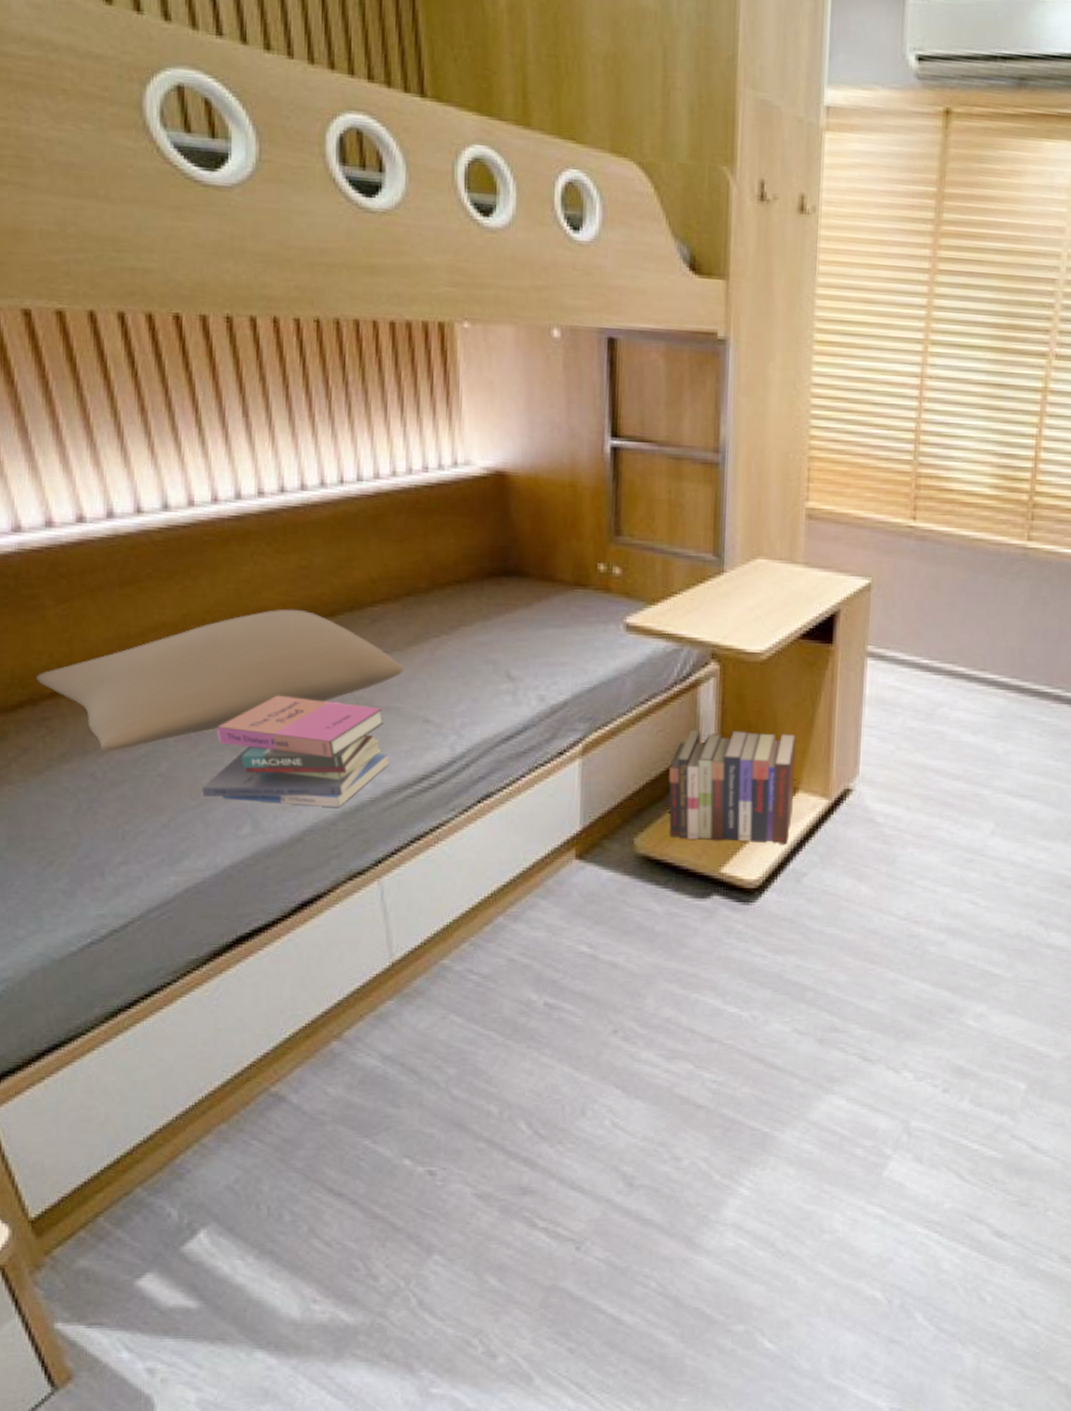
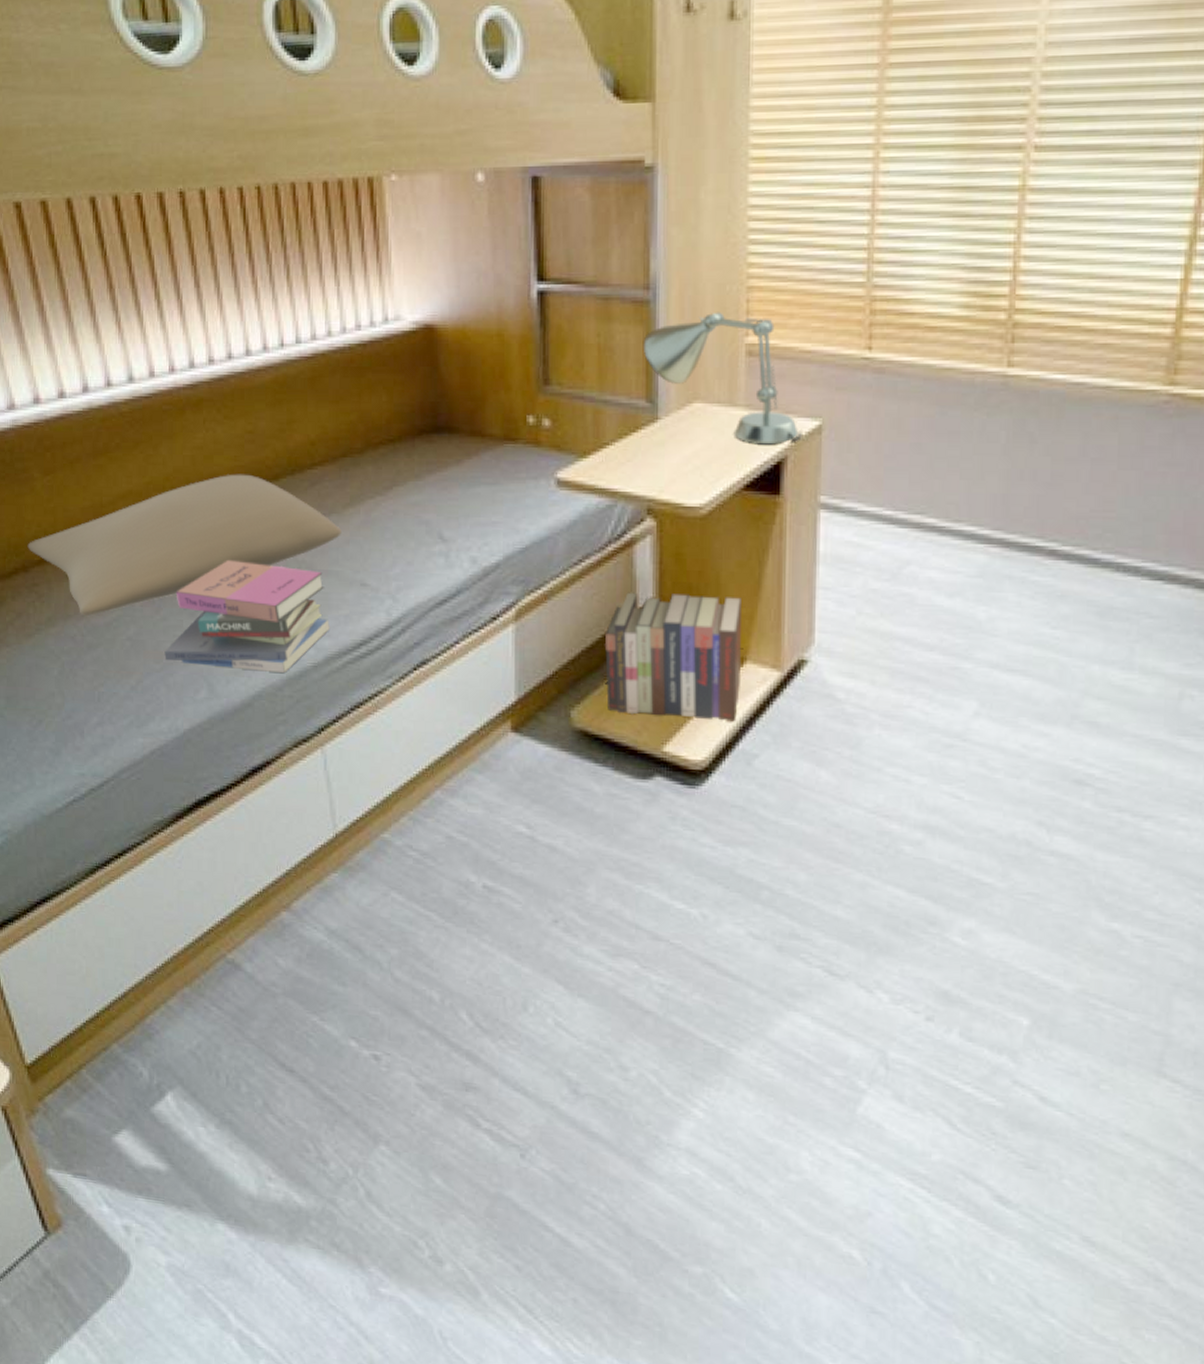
desk lamp: none [711,477,855,598] -> present [643,312,803,444]

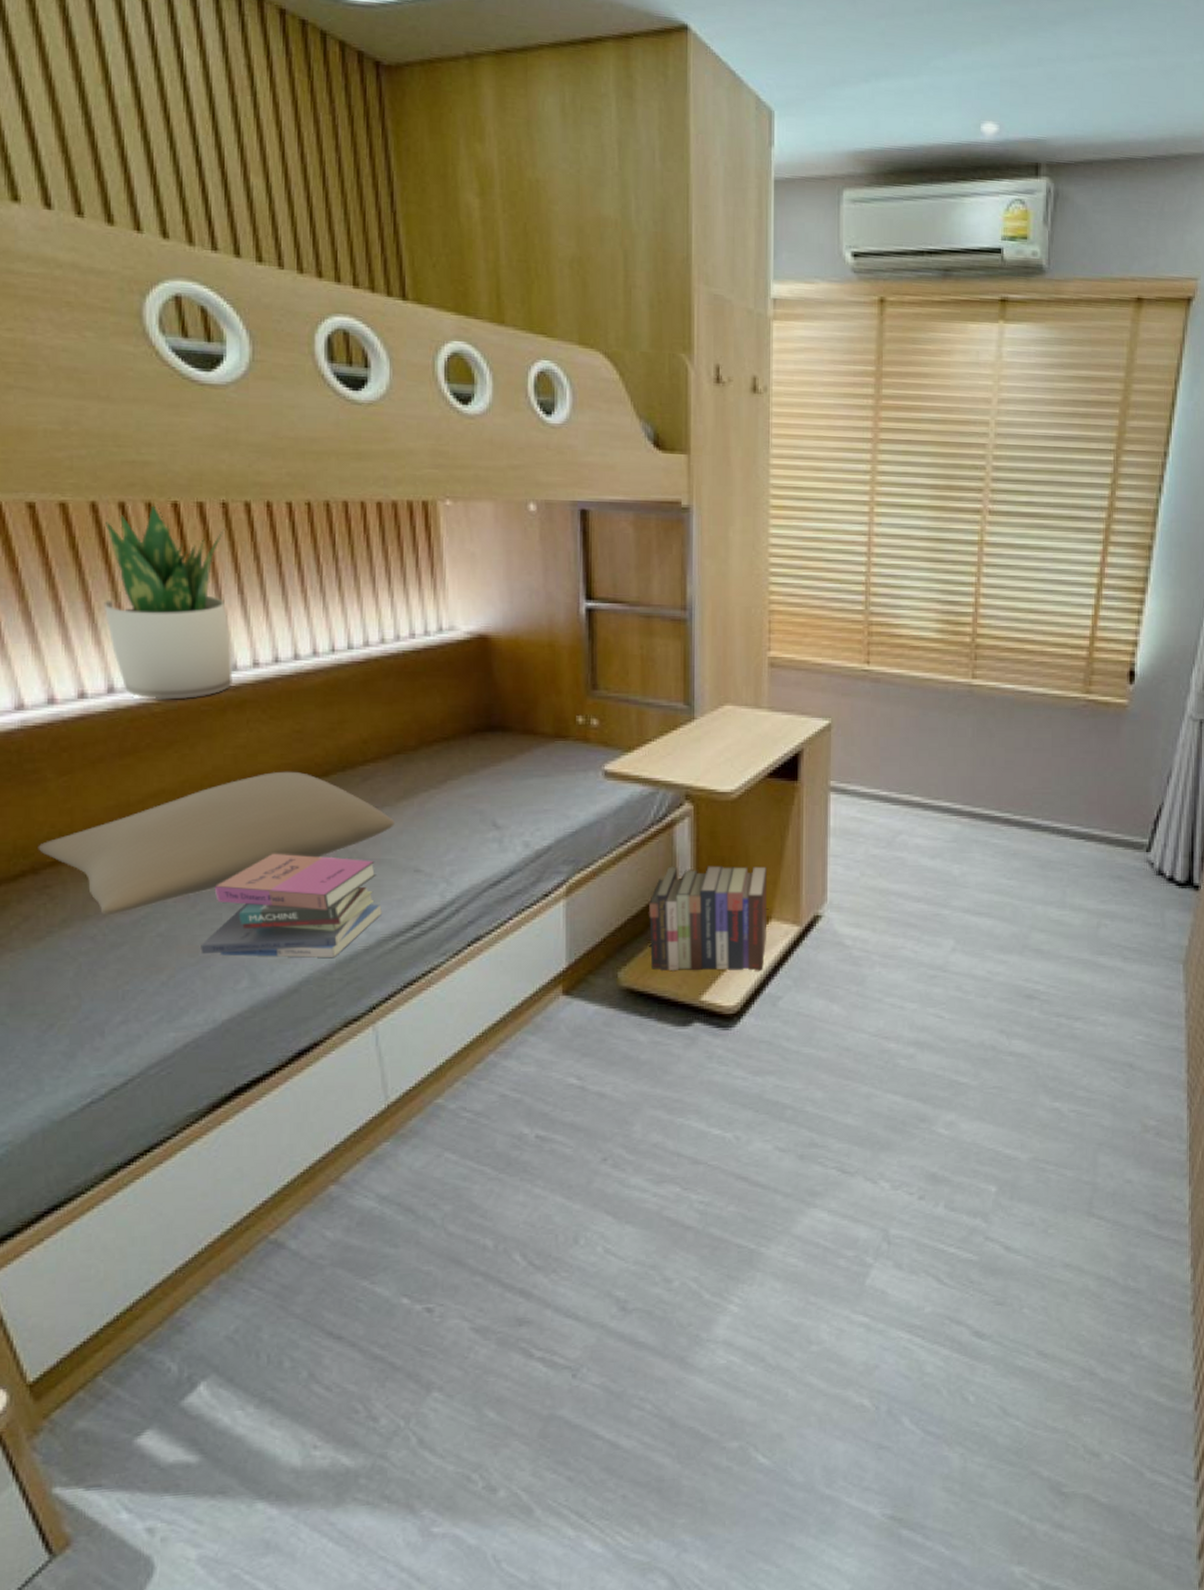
planter: none [78,197,190,399] -> present [103,504,233,700]
desk lamp: present [643,312,803,444] -> none [681,630,816,739]

